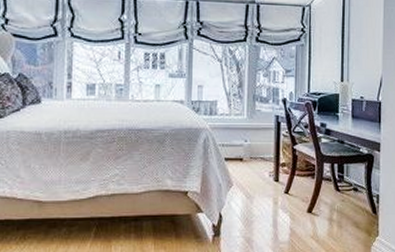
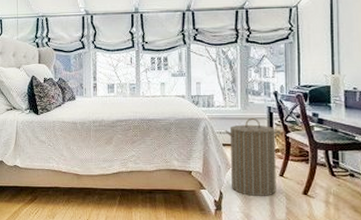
laundry hamper: none [228,129,287,217] -> present [224,118,280,196]

